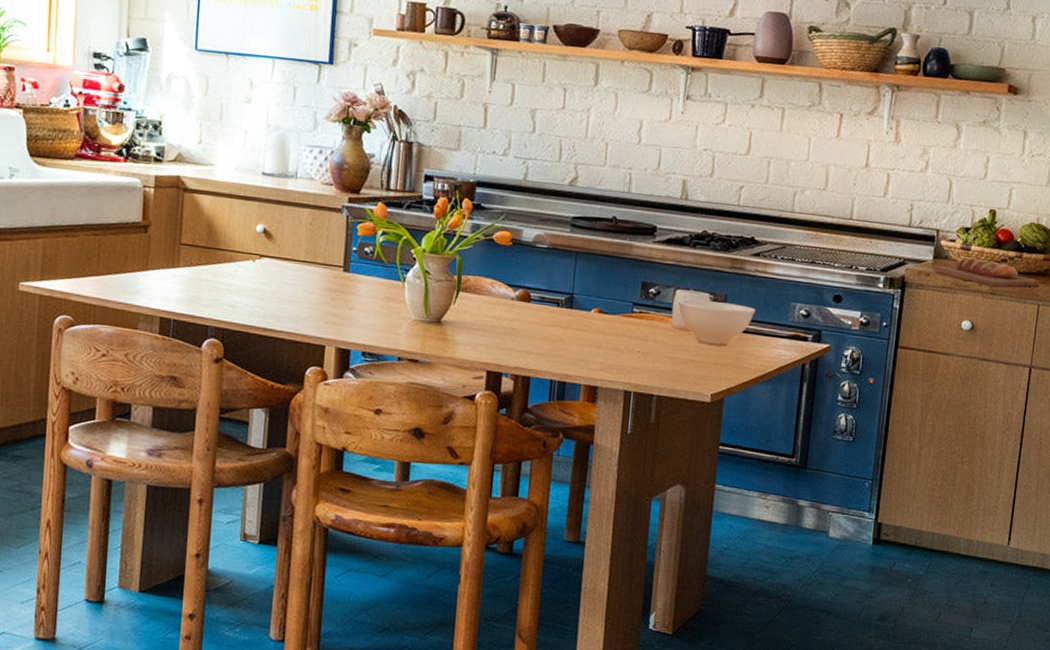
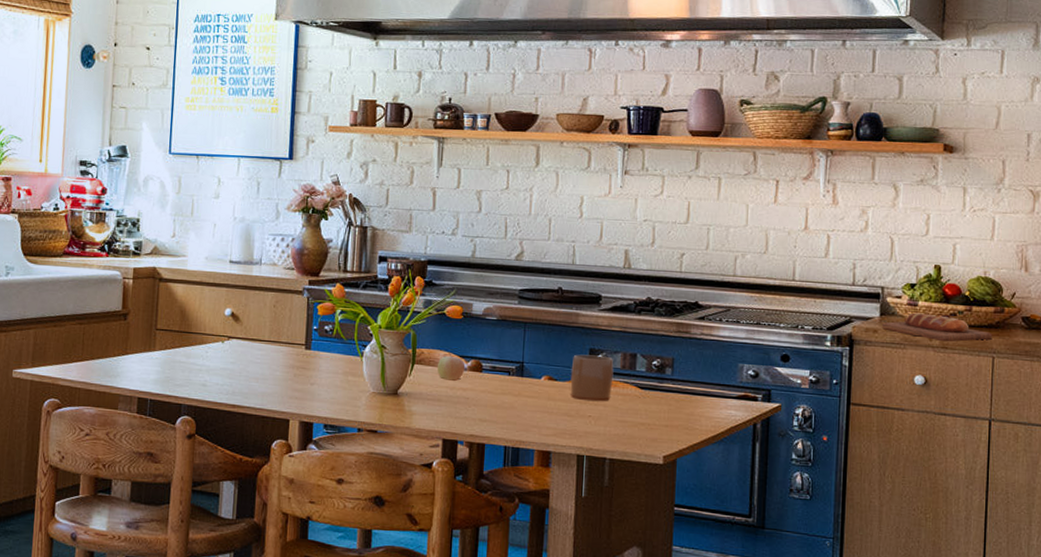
fruit: none [483,279,513,312] -> present [437,351,466,382]
mug: none [620,287,666,338] -> present [570,354,614,402]
mug: present [671,289,711,332] -> none [620,354,658,396]
bowl: present [677,299,756,347] -> none [625,364,704,409]

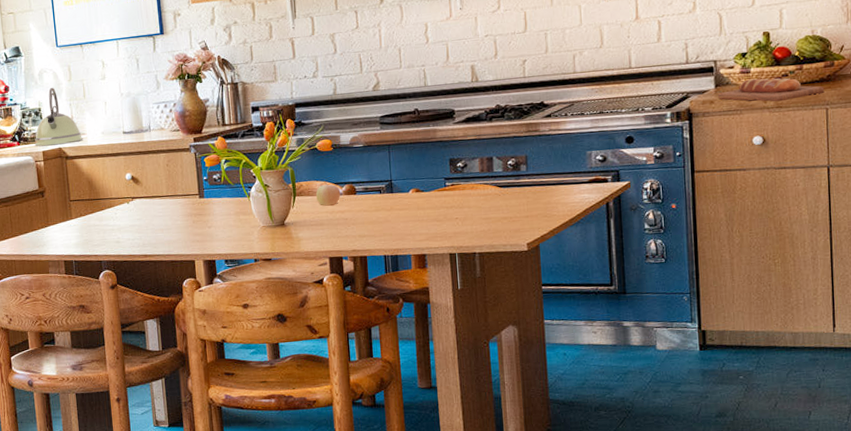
kettle: none [125,197,183,264] -> present [34,87,83,147]
mug: present [570,354,614,402] -> none [435,163,474,206]

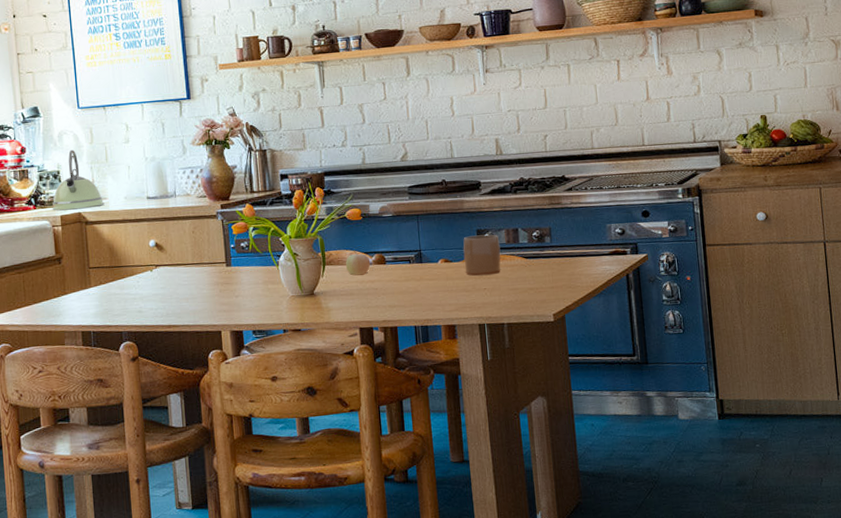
mug: none [435,163,474,206] -> present [463,234,501,277]
bread loaf: present [717,78,825,102] -> none [723,158,817,181]

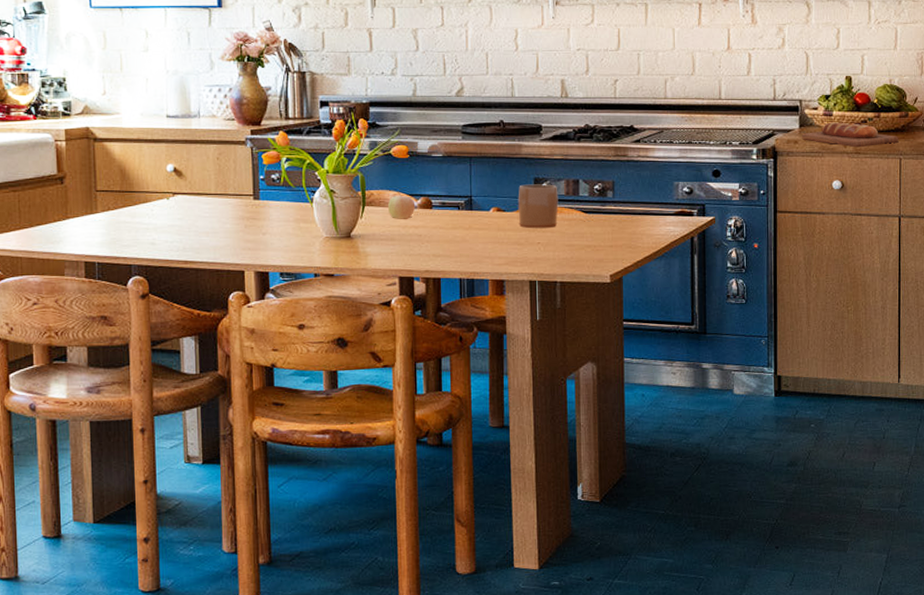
kettle: present [52,149,105,211] -> none [55,54,117,123]
bread loaf: none [723,158,817,181] -> present [801,122,899,148]

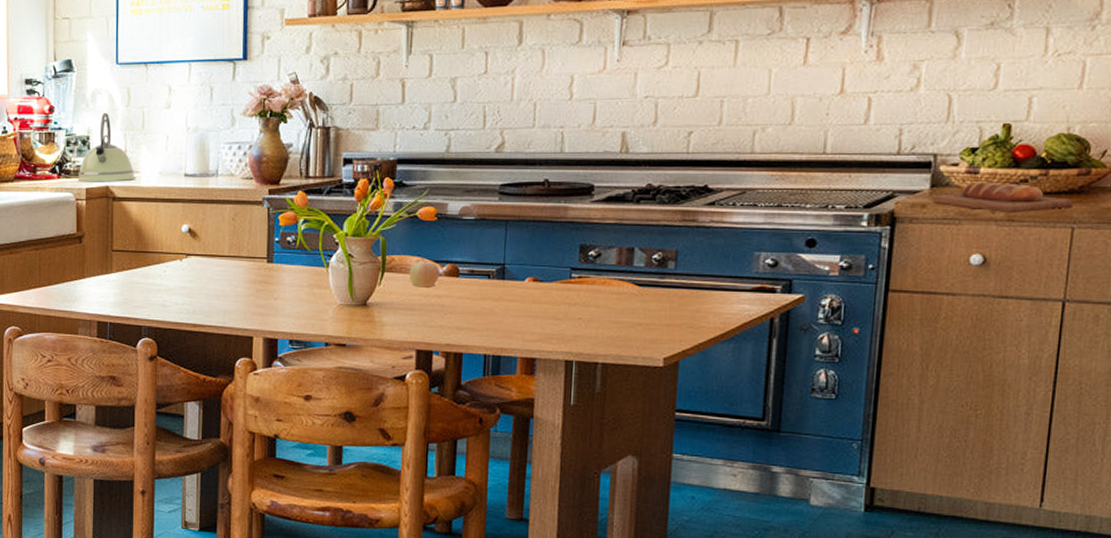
kettle: none [55,54,117,123] -> present [77,112,136,182]
mug: present [518,184,559,229] -> none [558,252,608,303]

